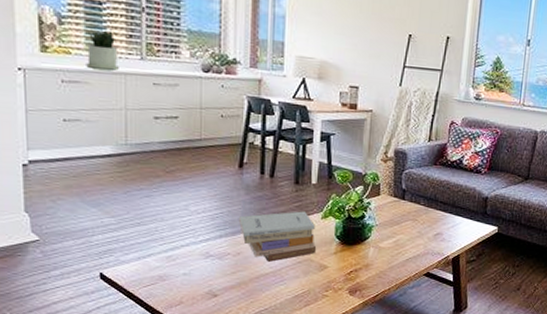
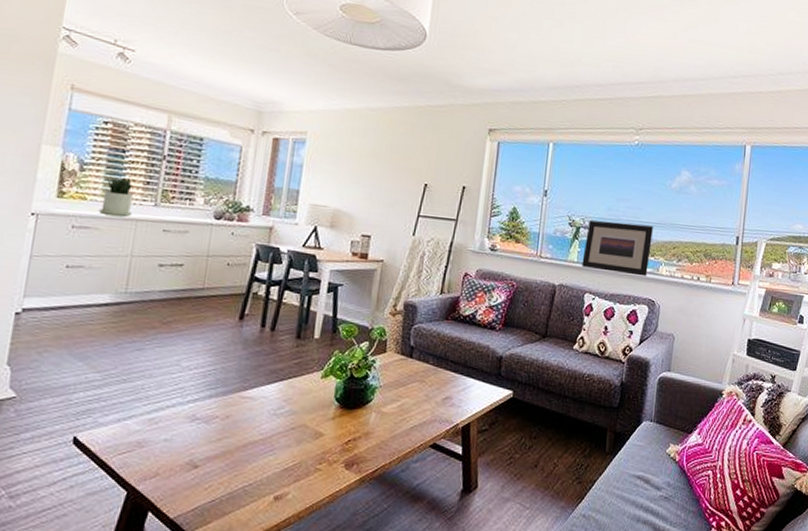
books: present [239,211,317,262] -> none [232,369,314,427]

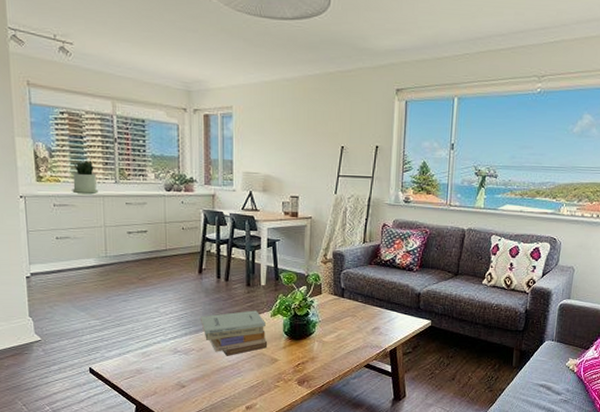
books: none [232,369,314,427] -> present [201,310,268,356]
picture frame: present [582,220,653,277] -> none [488,168,555,217]

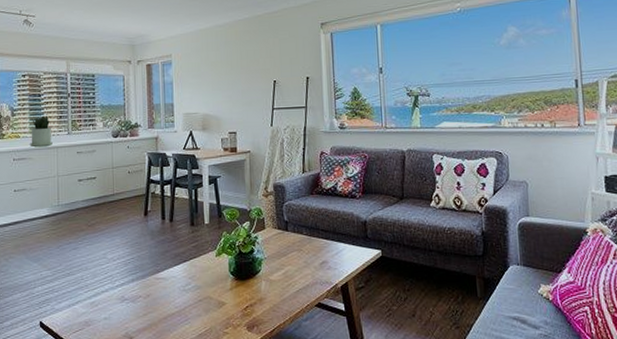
books: present [201,310,268,356] -> none [147,250,214,302]

